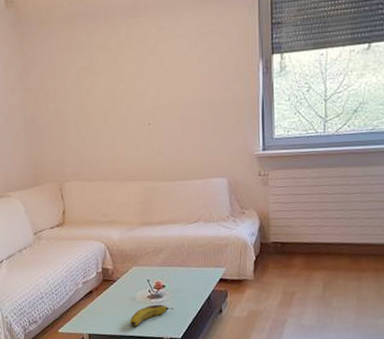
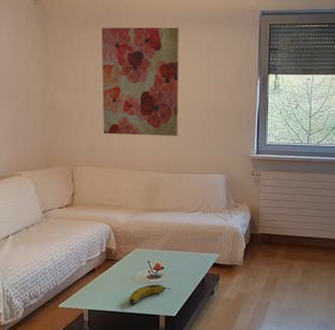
wall art: none [79,12,171,144] -> present [102,27,179,136]

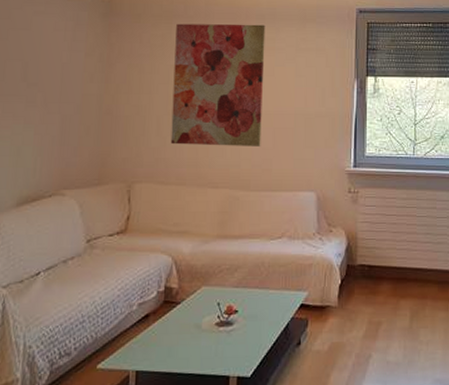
fruit: present [128,284,171,304] -> none [189,333,246,362]

